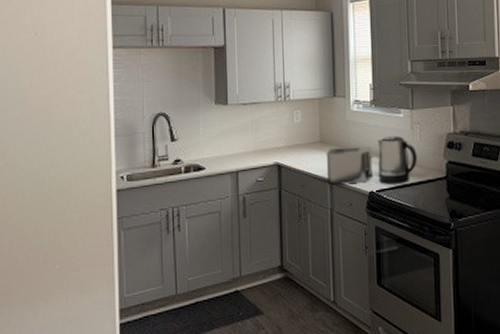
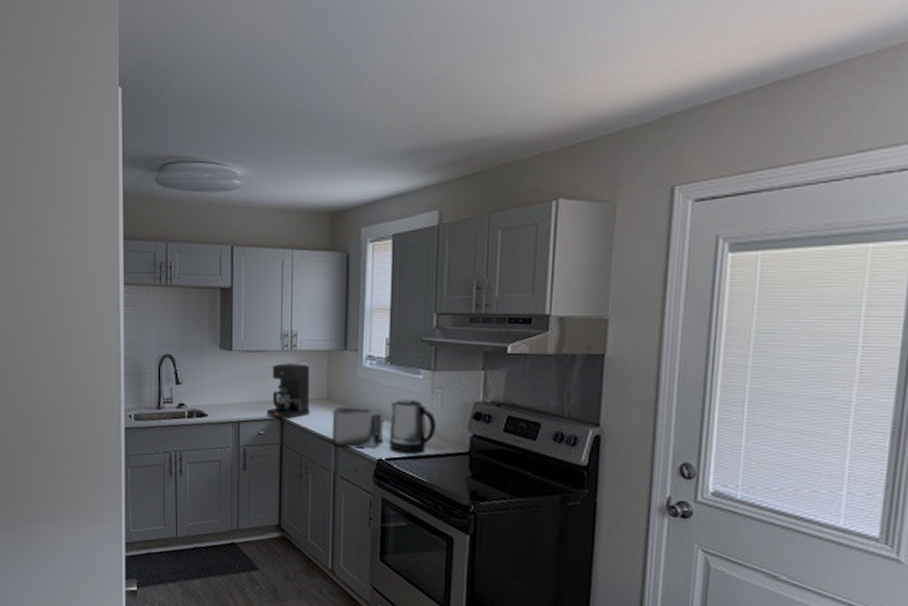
coffee maker: none [264,112,305,164] -> present [266,363,310,419]

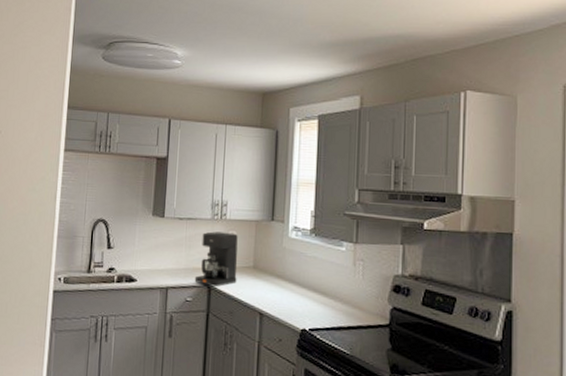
toaster: present [331,406,386,449] -> none [257,275,310,319]
kettle: present [388,398,436,456] -> none [312,269,358,327]

